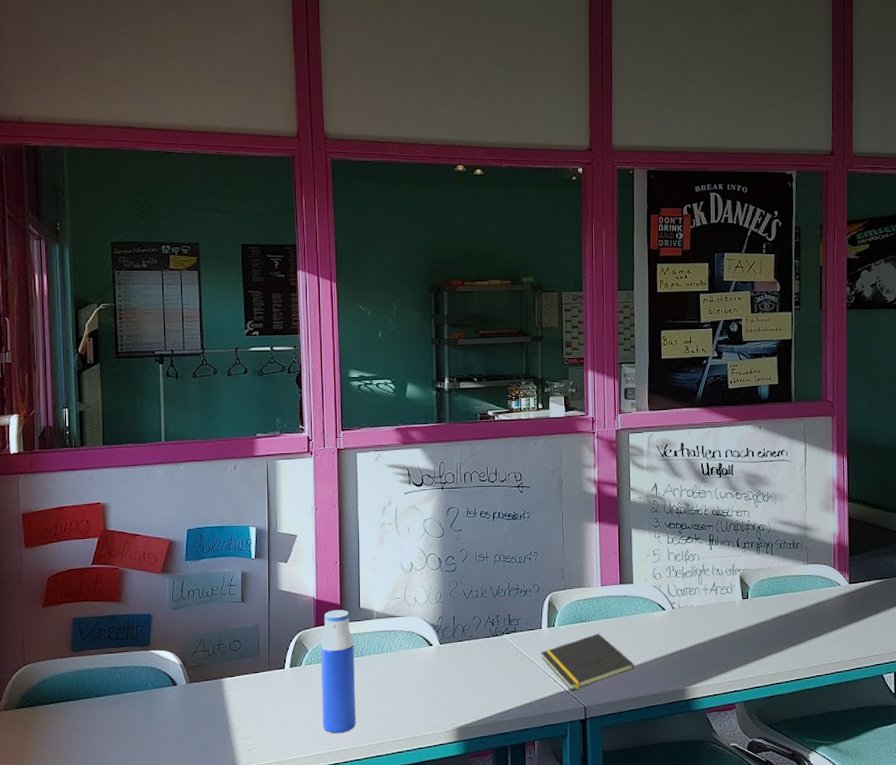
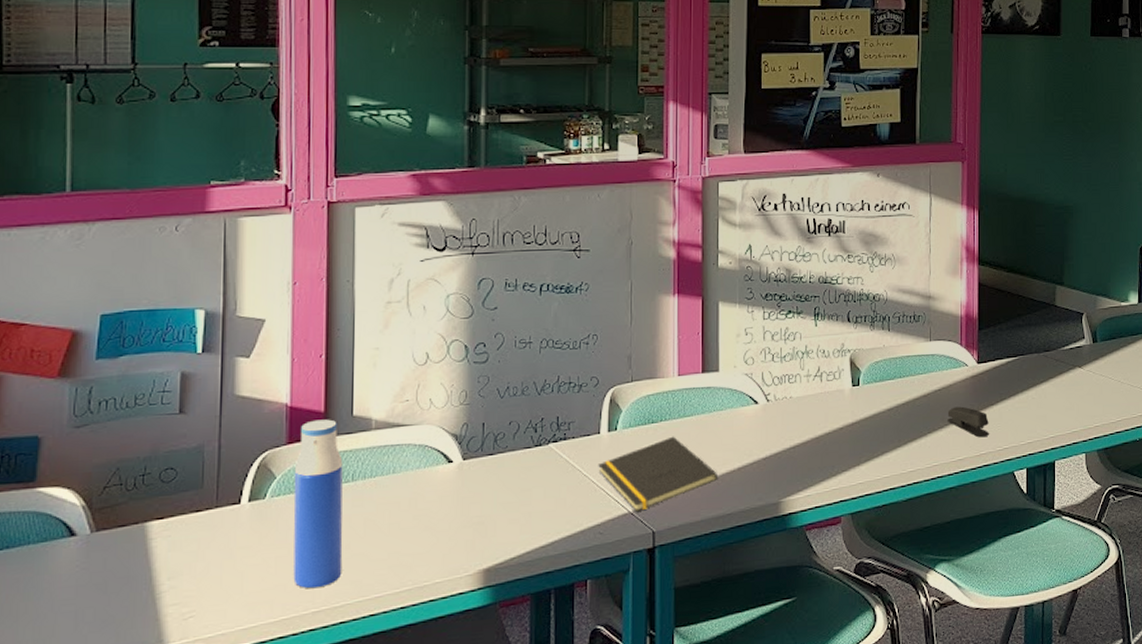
stapler: none [824,619,860,645] -> present [947,406,989,438]

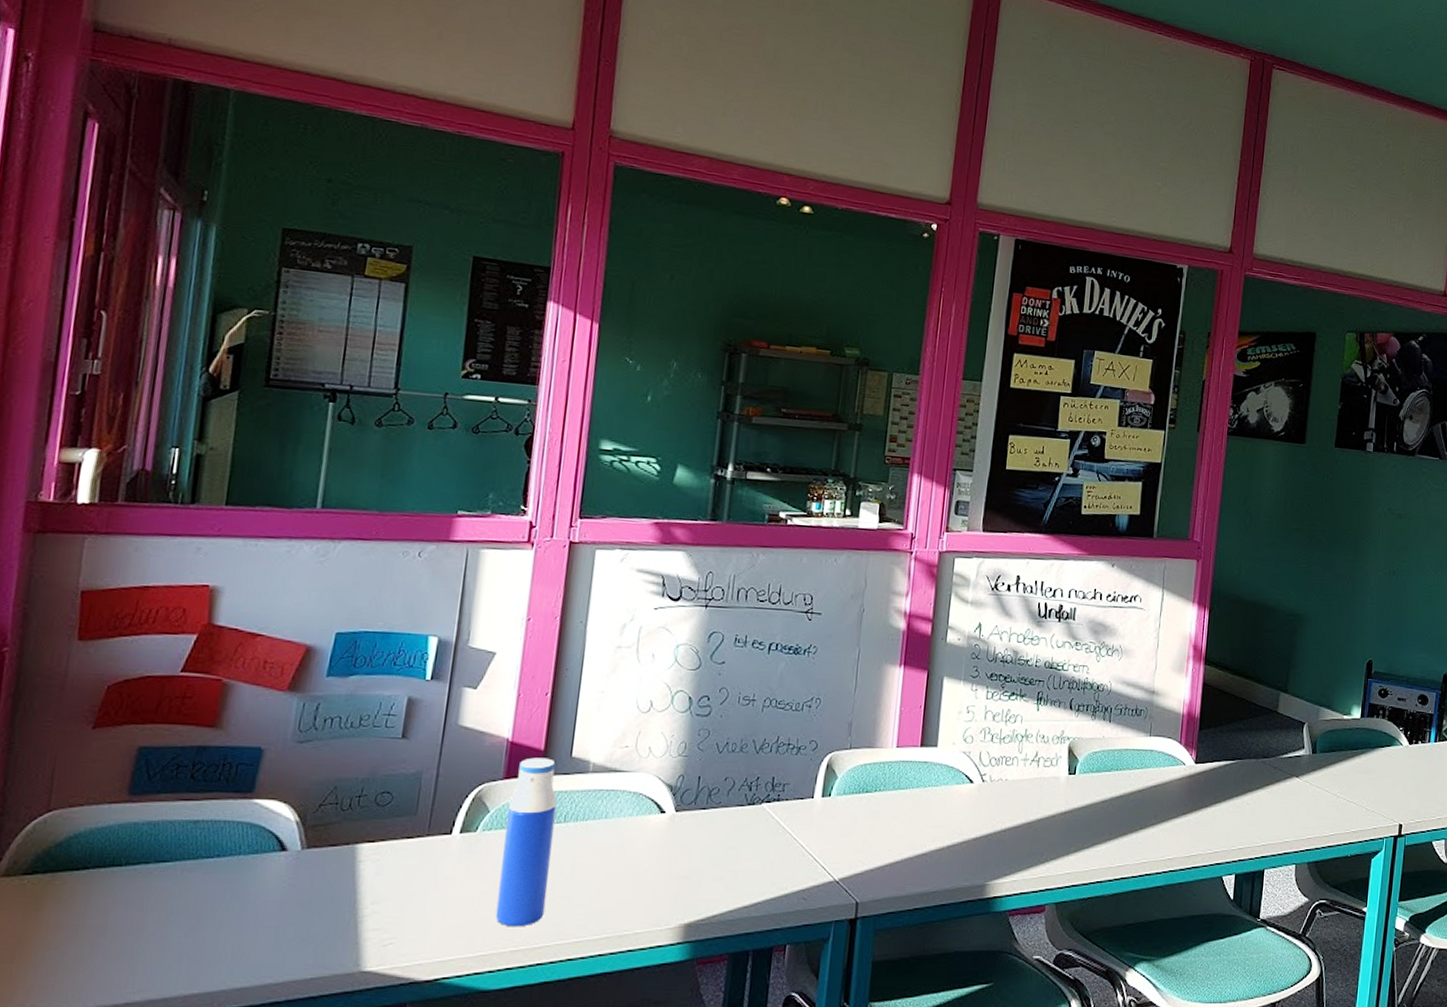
notepad: present [598,436,719,512] -> none [808,807,927,880]
stapler: present [947,406,989,438] -> none [1160,805,1202,839]

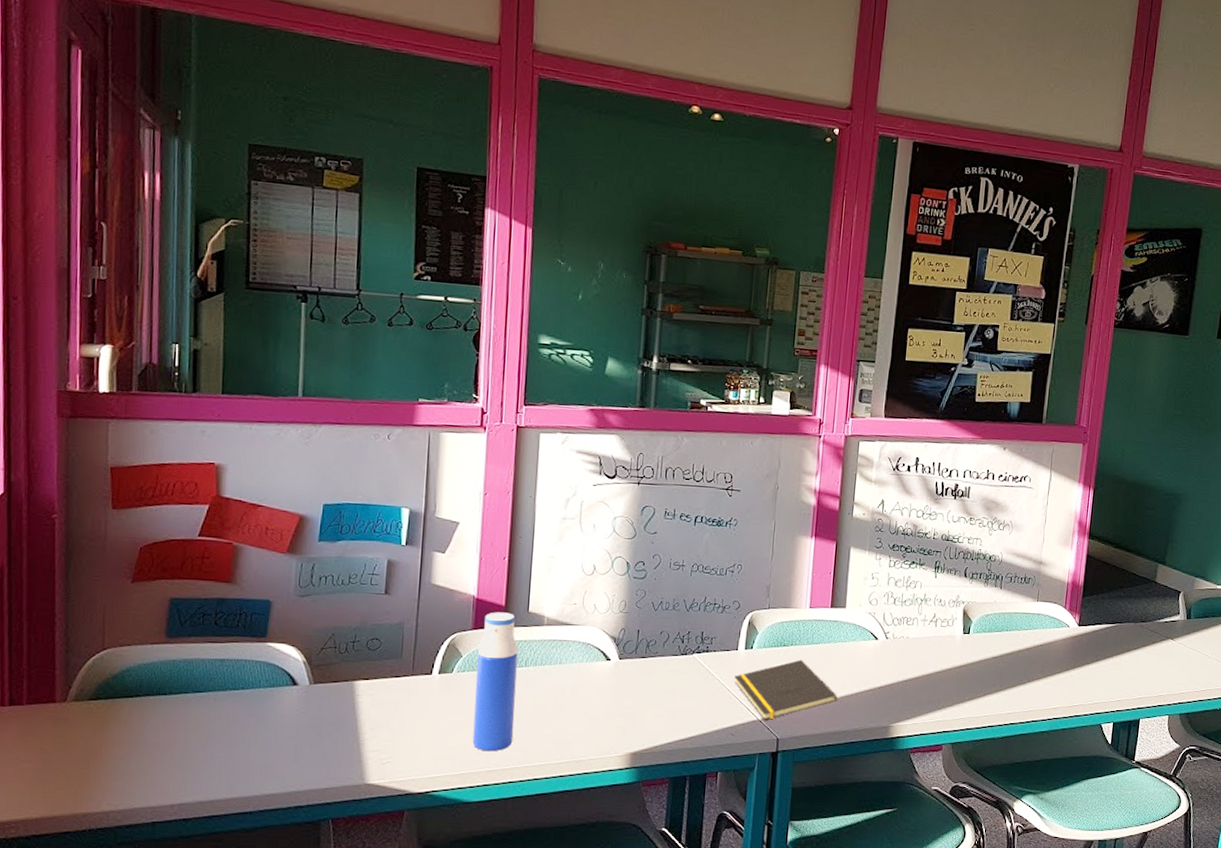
notepad: none [808,807,927,880] -> present [734,659,838,720]

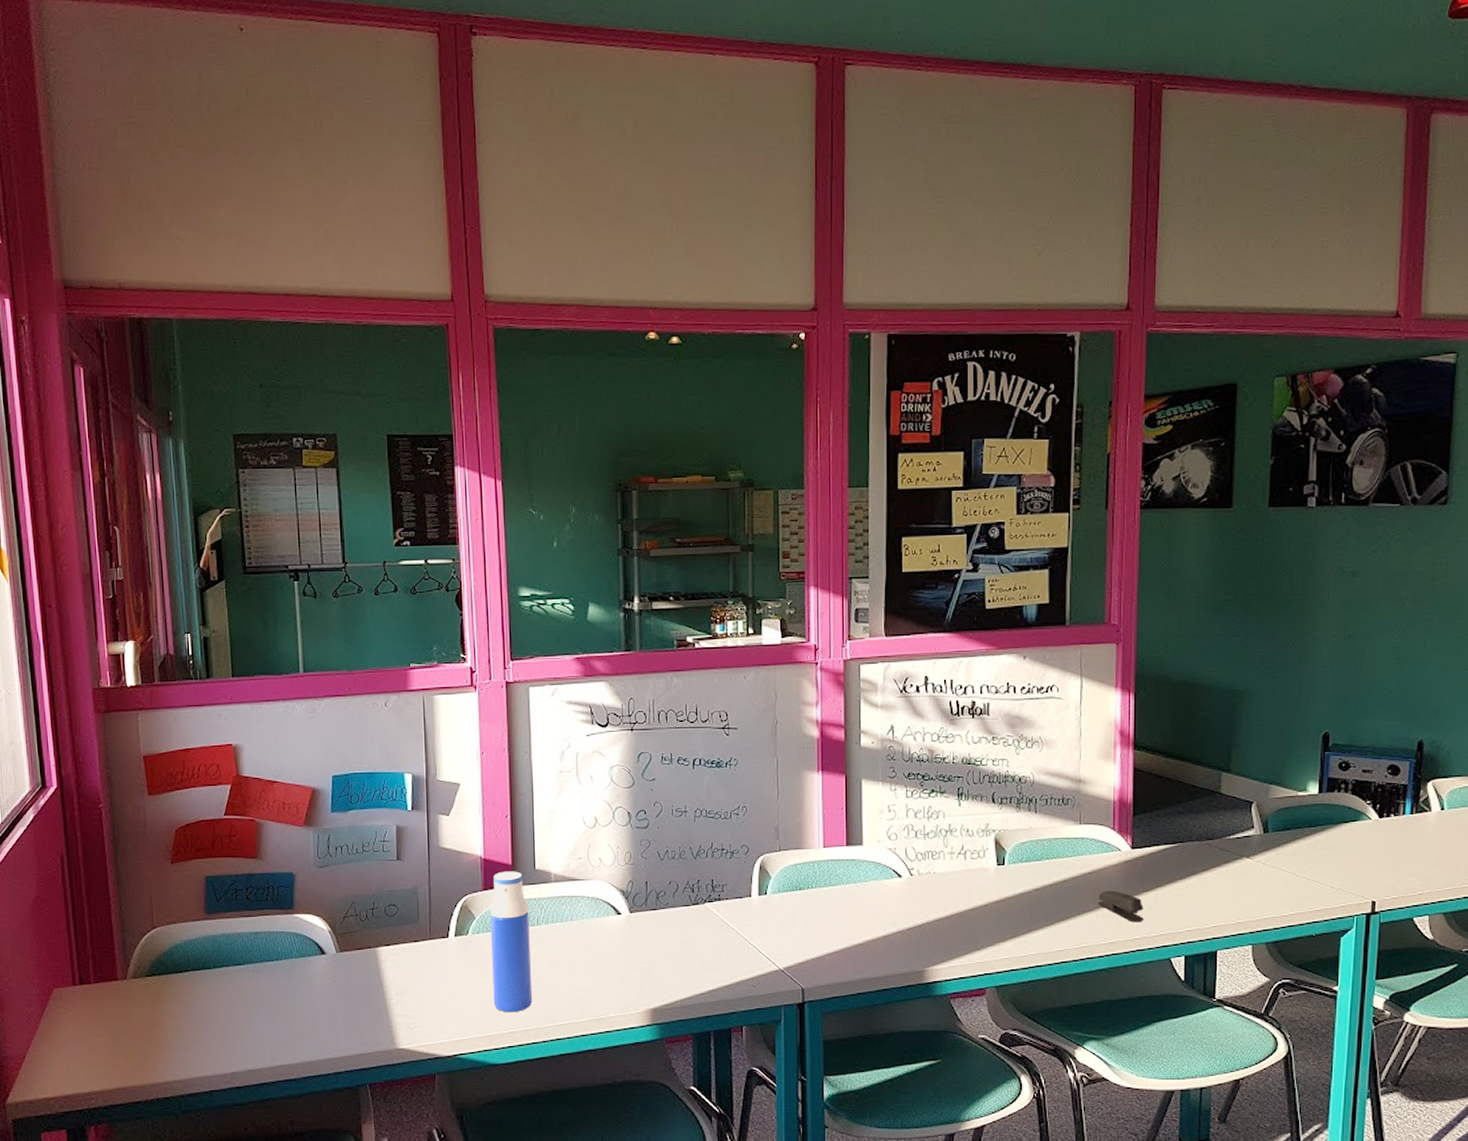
notepad: present [734,659,838,720] -> none [750,903,864,969]
stapler: none [1046,661,1084,691] -> present [1098,890,1143,923]

